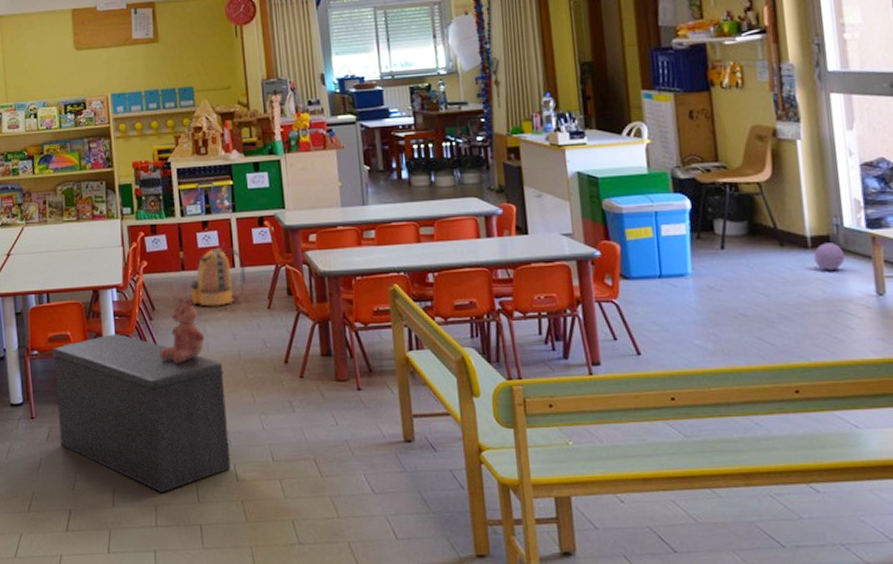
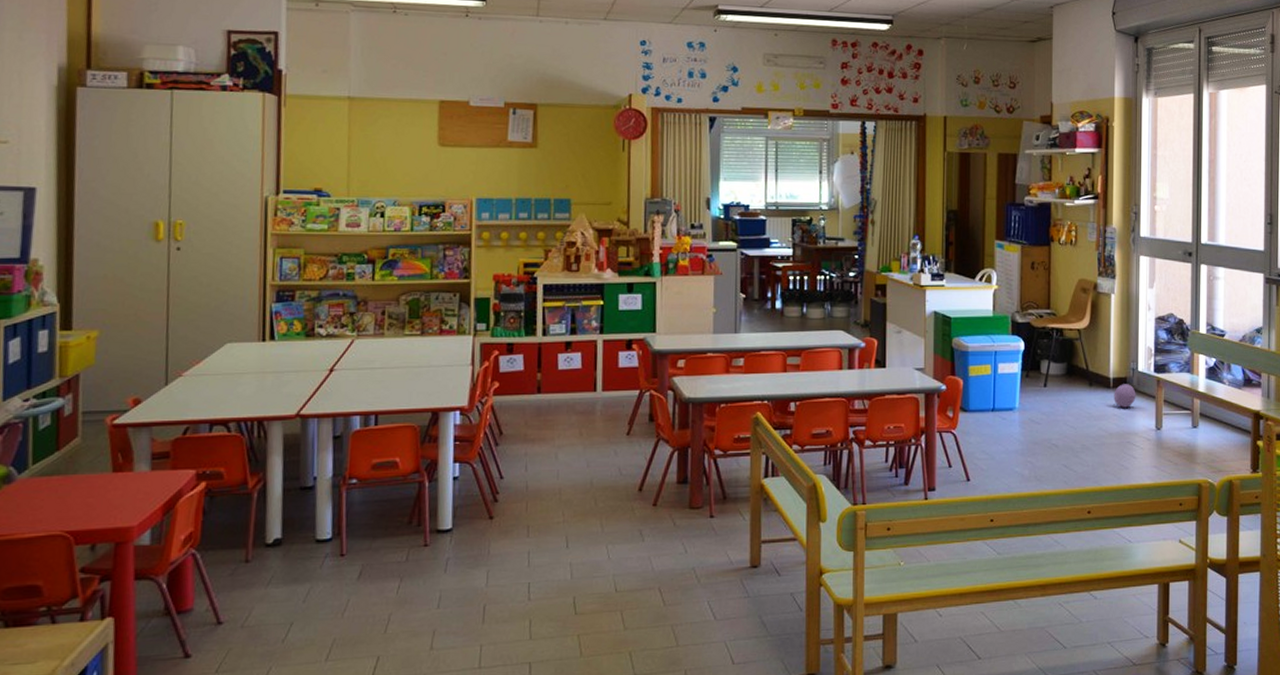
bench: present [53,334,231,494] -> none [374,461,573,632]
teddy bear: present [160,297,205,363] -> none [503,421,556,492]
backpack: present [189,242,247,307] -> none [543,364,608,432]

